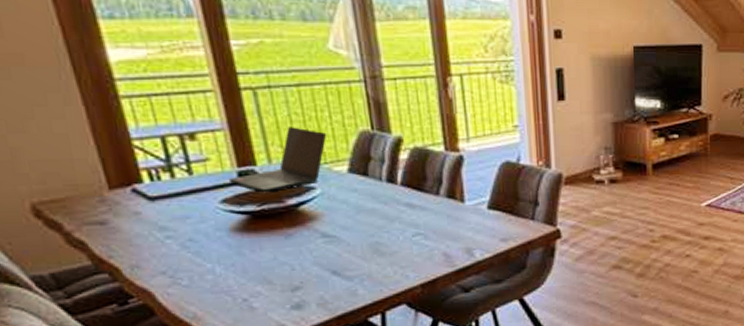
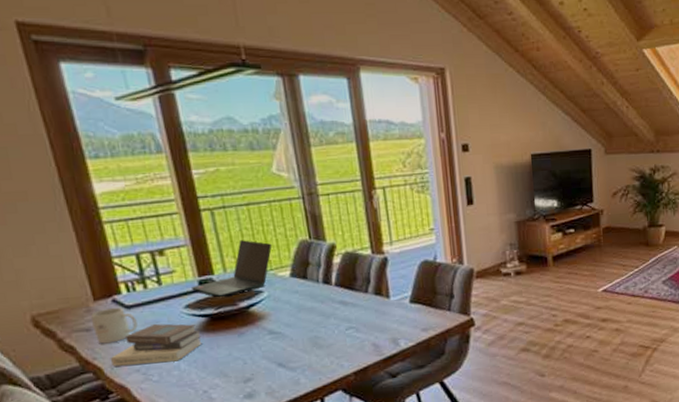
mug: none [106,198,163,240] -> present [91,307,138,344]
books: none [129,219,242,267] -> present [110,323,202,367]

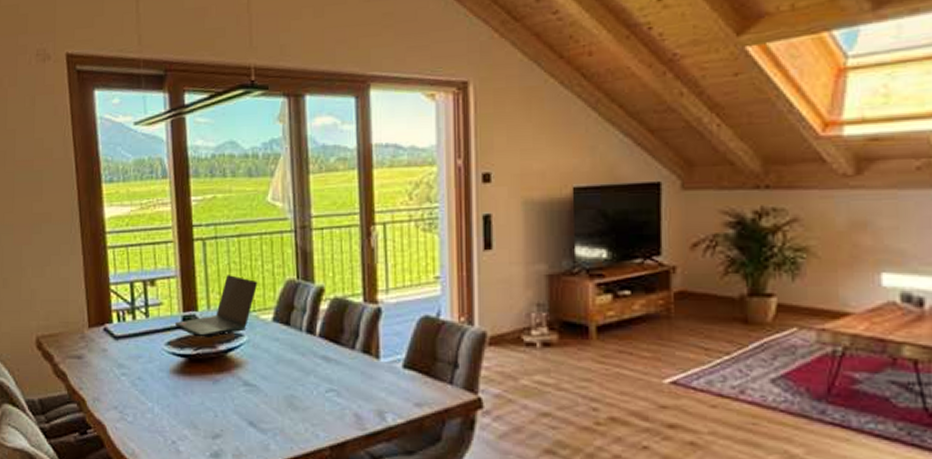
mug: present [91,307,138,344] -> none [84,336,122,374]
books: present [110,323,202,367] -> none [93,358,178,403]

